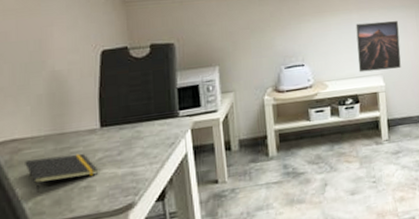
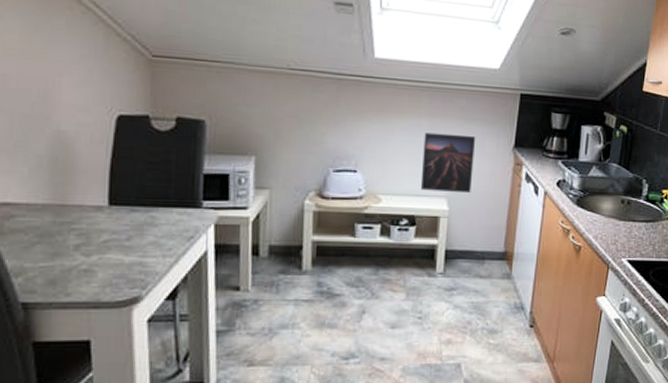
notepad: present [25,153,98,194] -> none [17,230,101,270]

